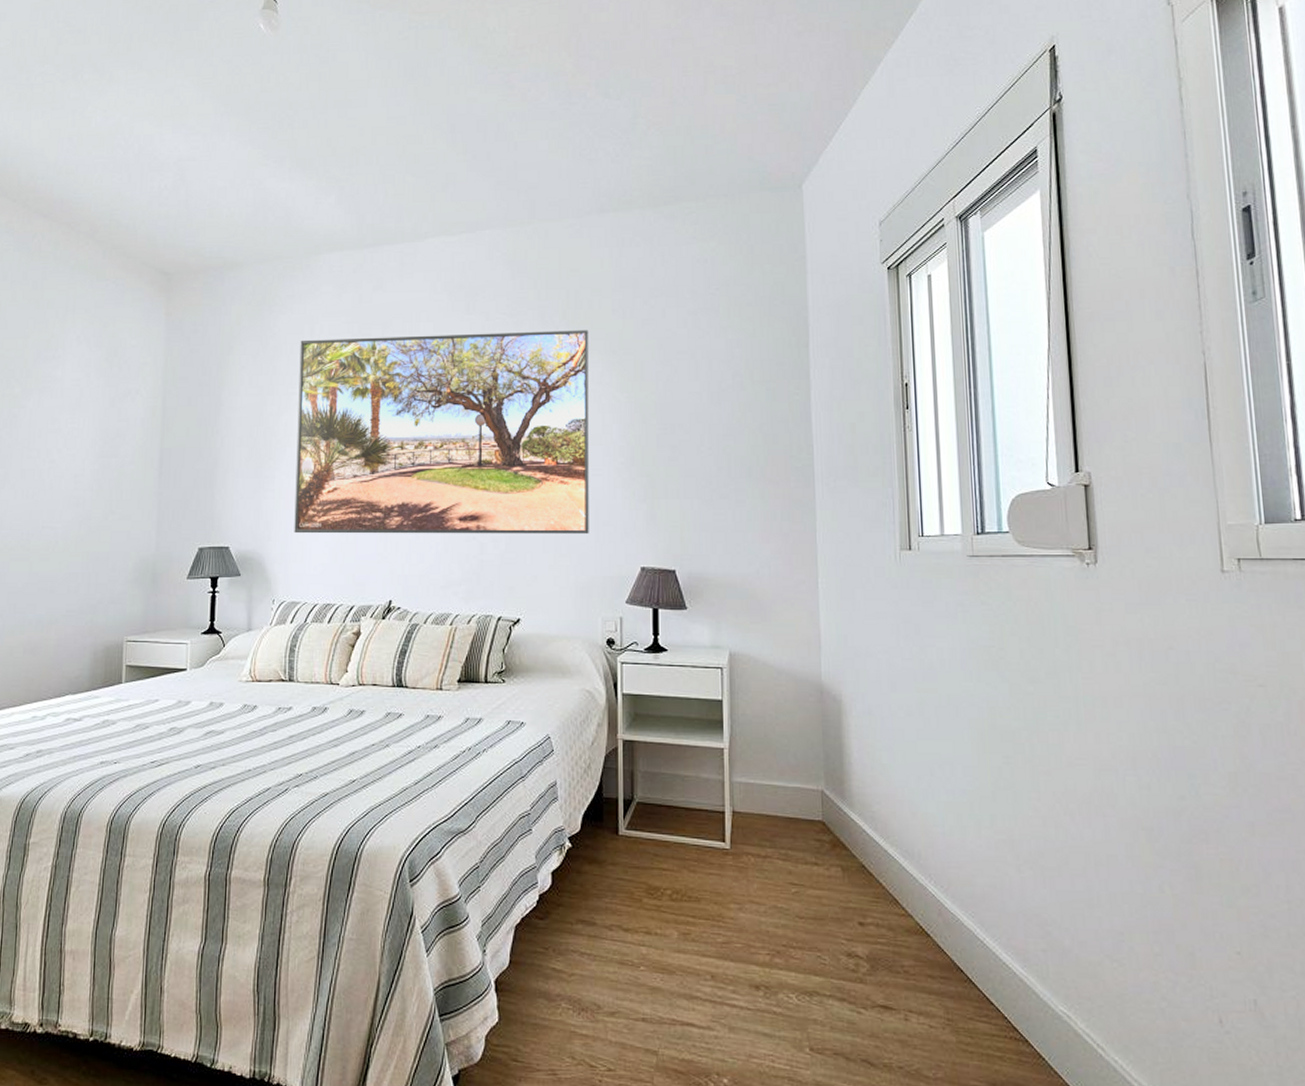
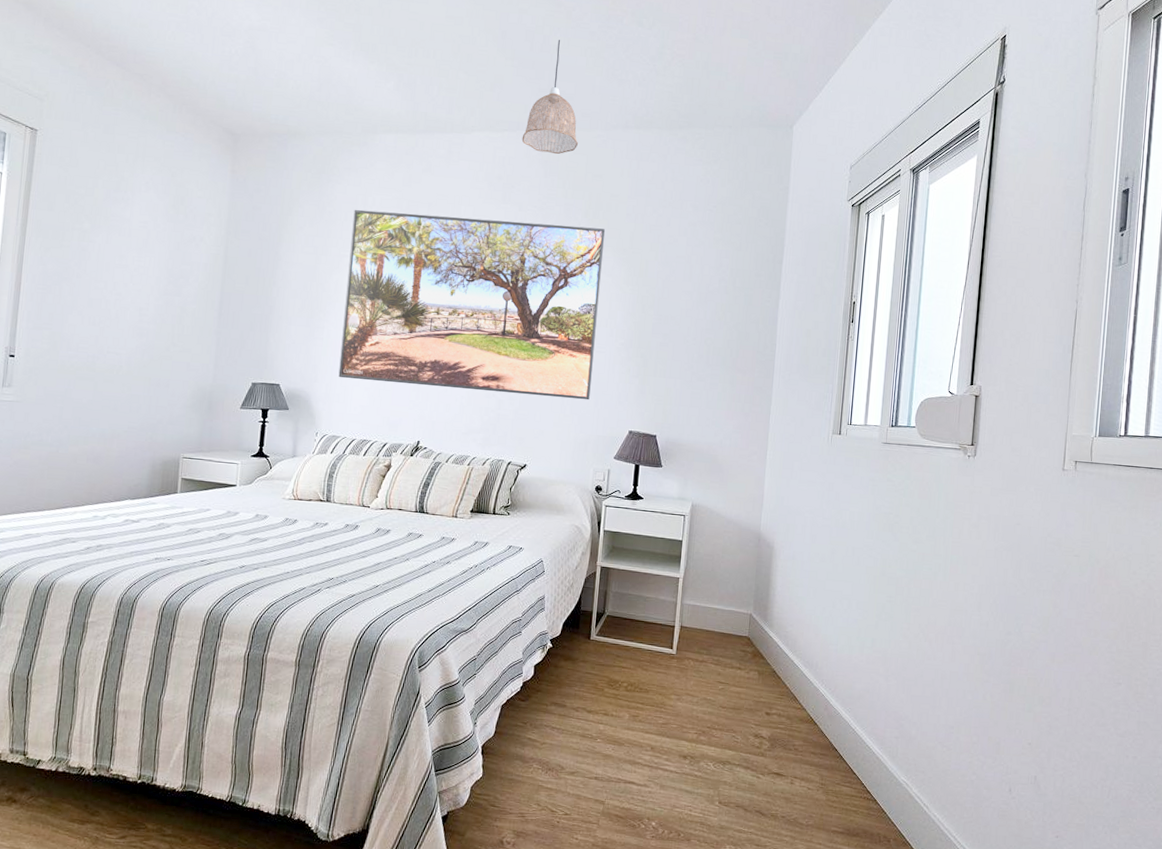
pendant lamp: none [482,125,548,252] -> present [521,40,579,155]

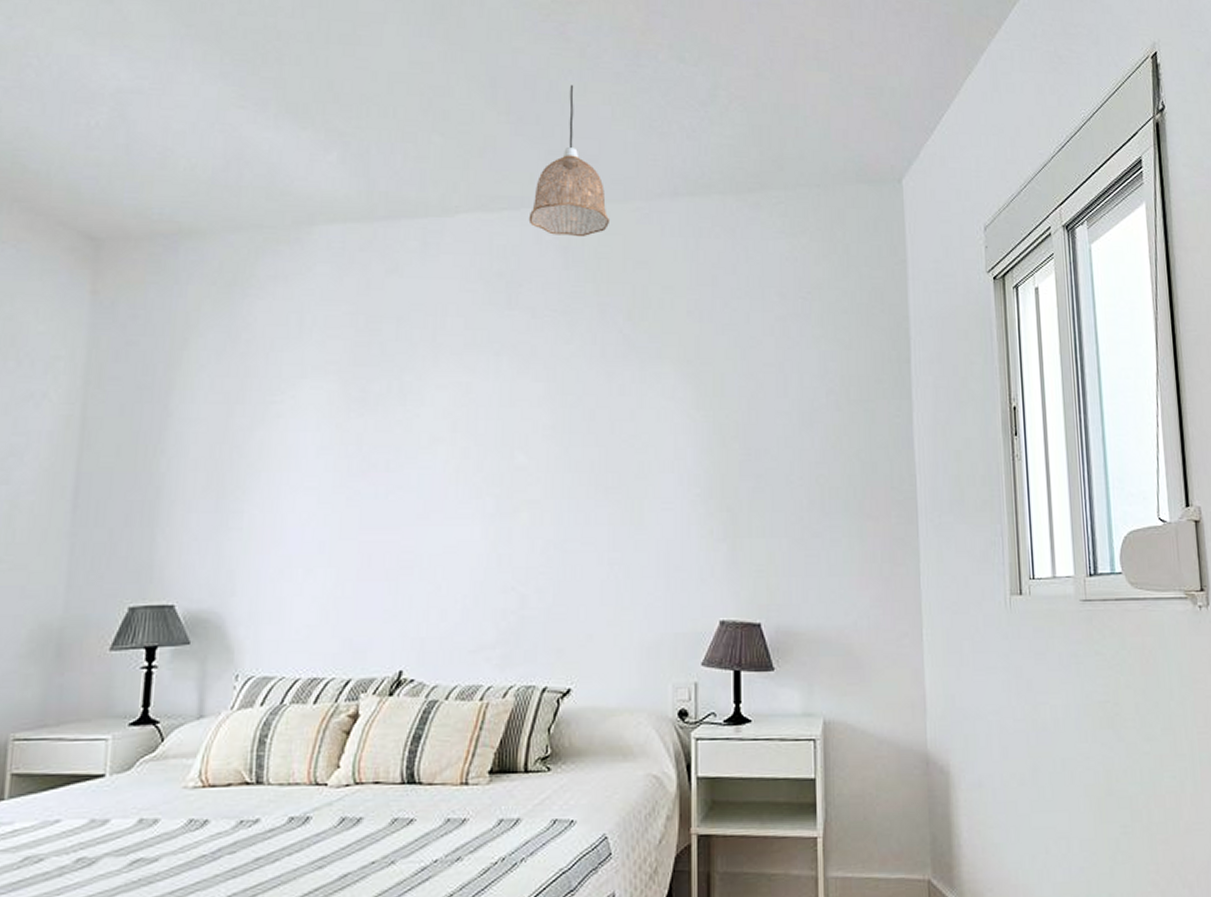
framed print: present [338,209,606,400] -> none [269,333,659,586]

